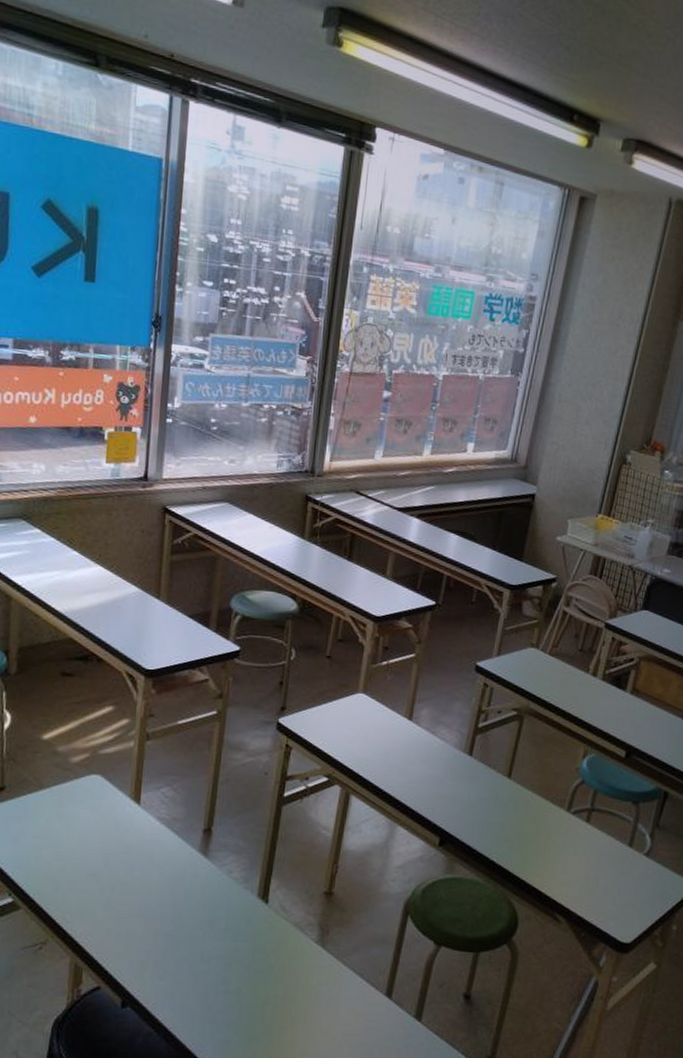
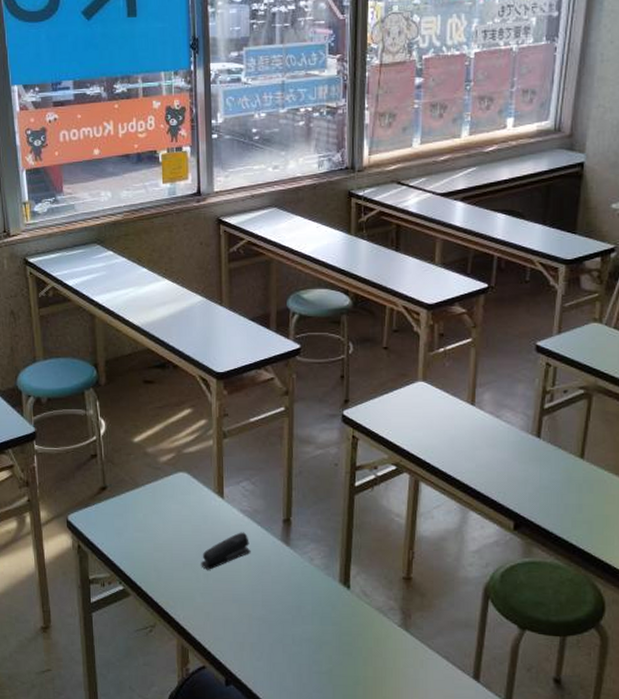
stapler: none [107,841,165,882] -> present [201,532,251,570]

